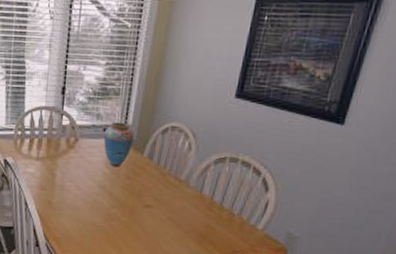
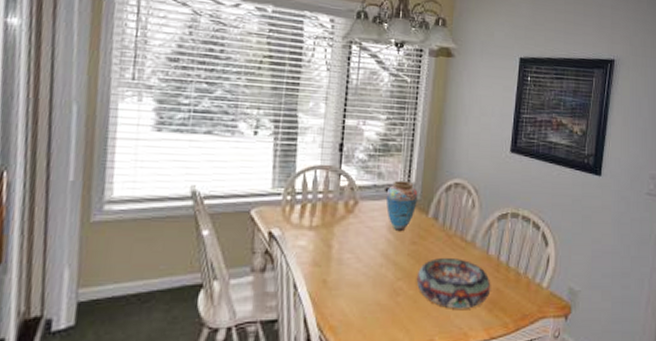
decorative bowl: none [129,193,203,239] -> present [416,258,491,309]

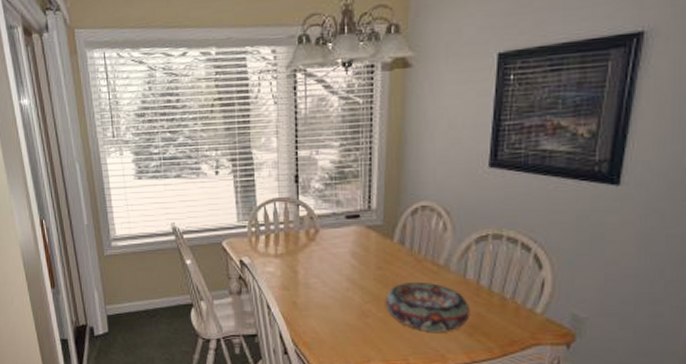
vase: present [385,180,418,232] -> none [346,207,381,257]

